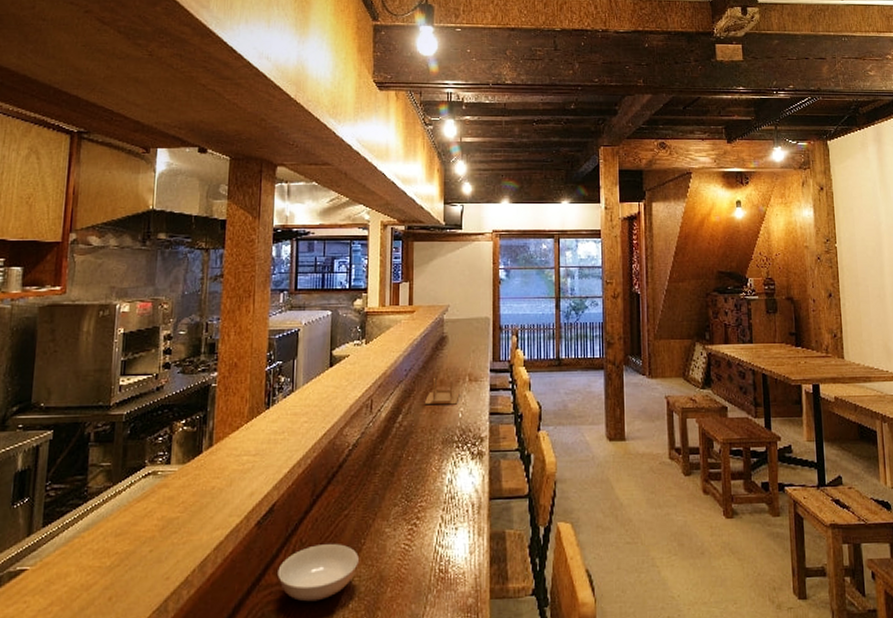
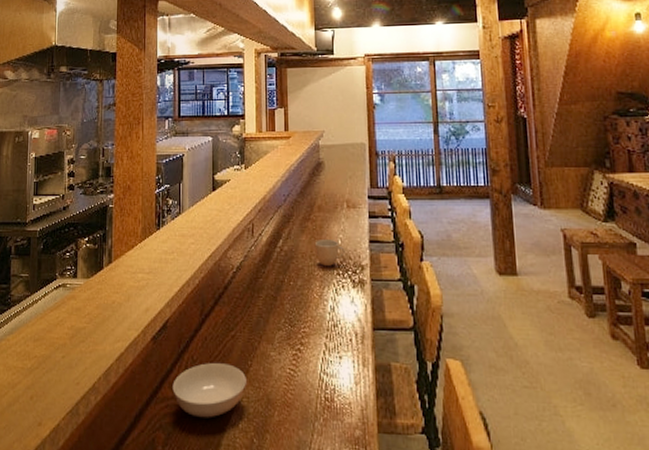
napkin holder: present [424,377,460,405] -> none [303,203,338,231]
cup: none [435,413,465,439] -> present [314,240,345,266]

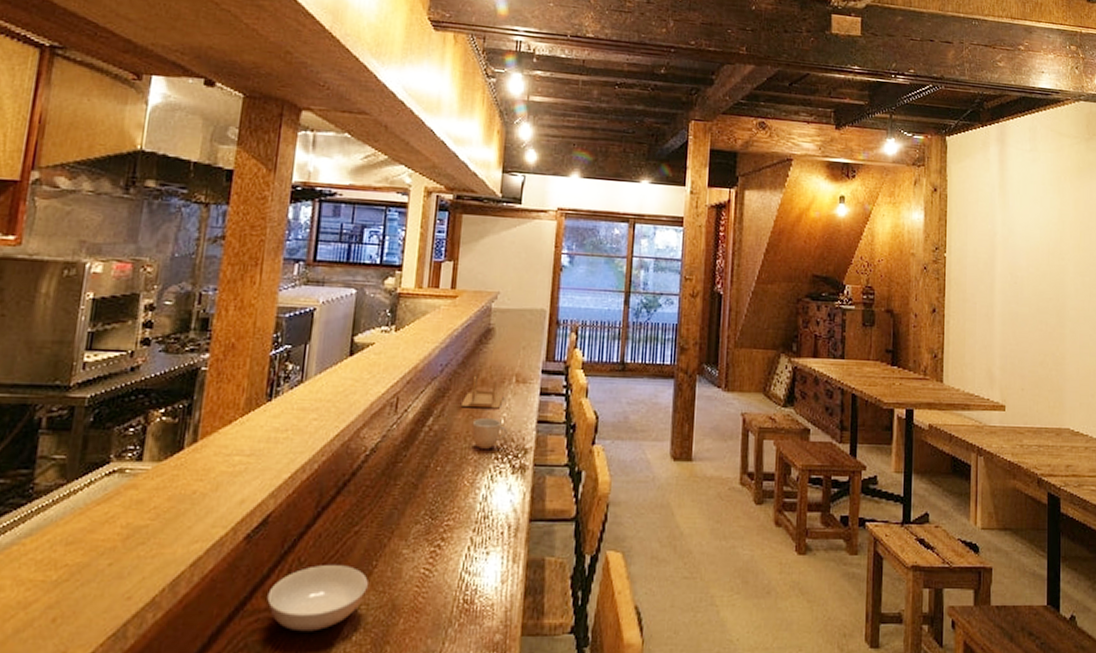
napkin holder: none [303,203,338,231] -> present [460,375,504,409]

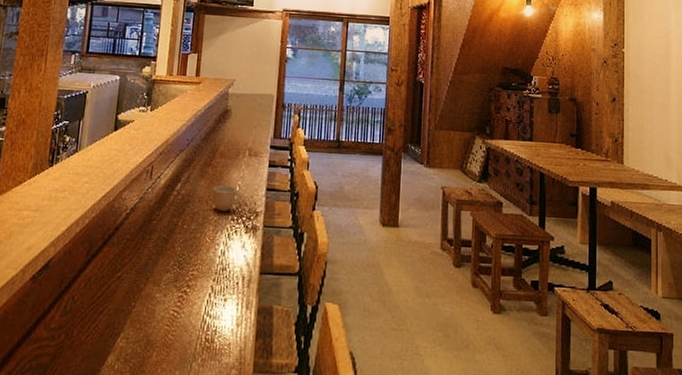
bowl: present [267,565,368,632] -> none [48,304,128,359]
napkin holder: present [460,375,504,409] -> none [203,149,239,178]

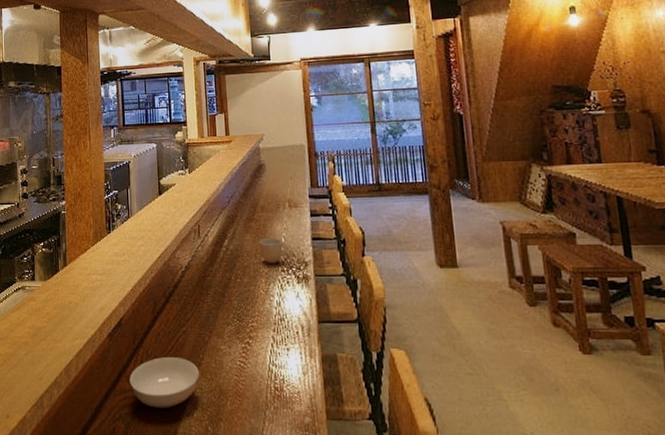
bowl: none [48,304,128,359] -> present [129,357,199,409]

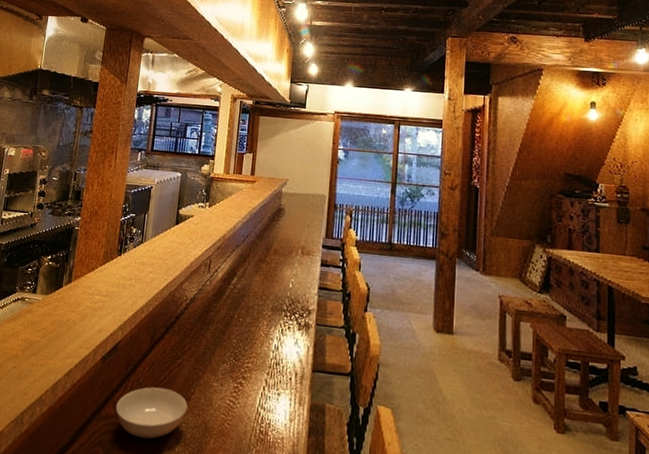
cup: present [259,238,289,263] -> none [266,281,295,307]

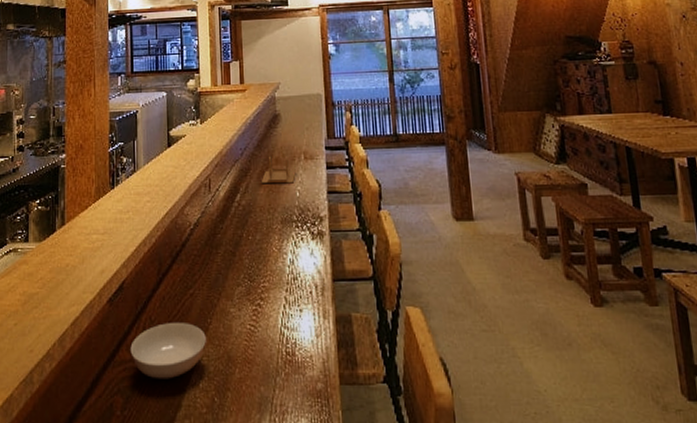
napkin holder: none [257,246,292,275] -> present [261,155,296,184]

